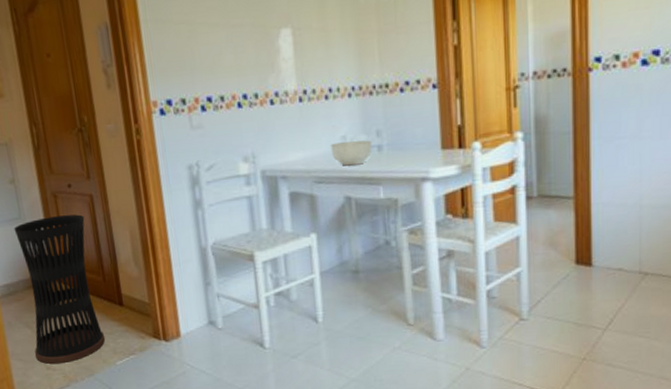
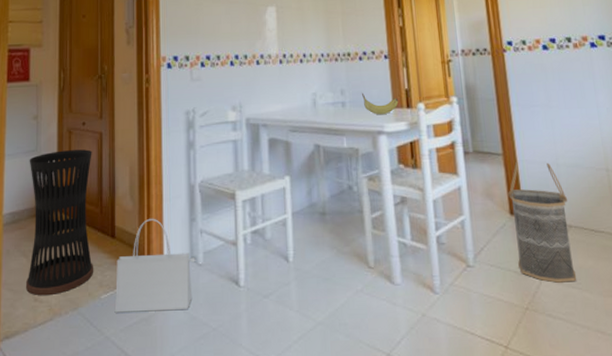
tote bag: none [128,284,215,377] -> present [114,218,195,313]
bowl: present [329,140,372,166] -> none [303,97,338,118]
fruit: none [402,132,449,159] -> present [361,93,399,115]
basket: none [576,204,648,333] -> present [508,161,576,283]

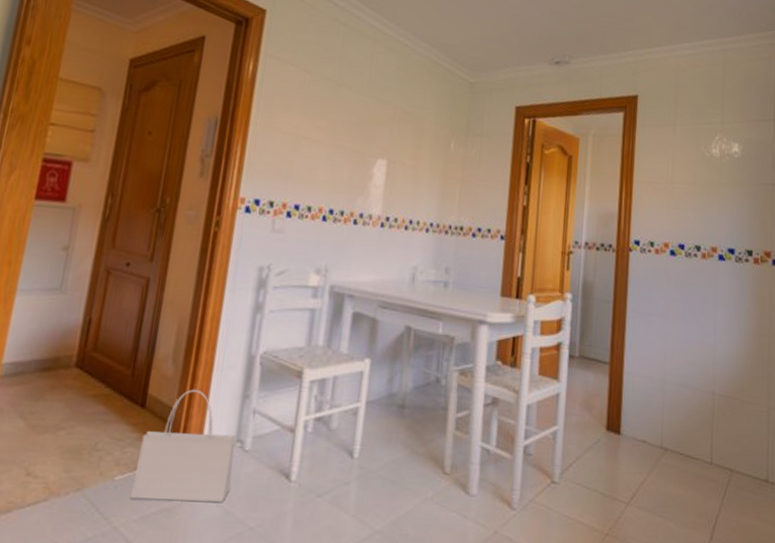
umbrella stand: present [25,149,93,296] -> none [17,293,134,470]
fruit: present [361,93,399,115] -> none [468,274,508,303]
basket: present [508,161,576,283] -> none [606,372,669,510]

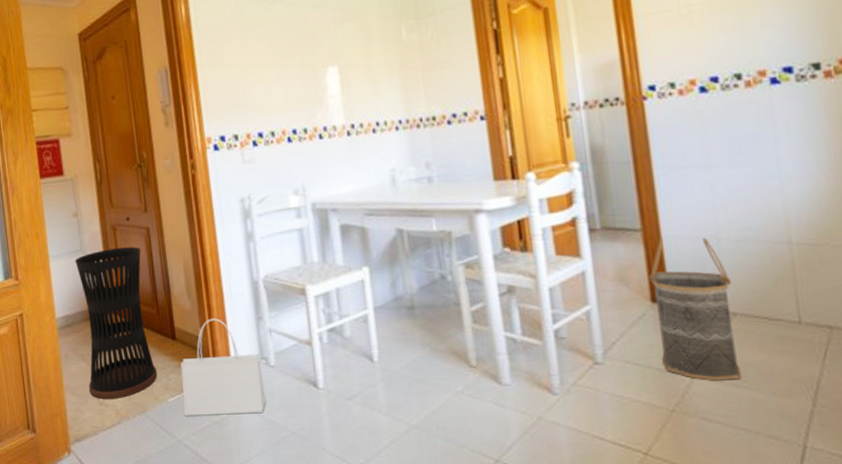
umbrella stand: none [17,293,134,470] -> present [75,247,157,400]
basket: none [606,372,669,510] -> present [648,237,741,381]

